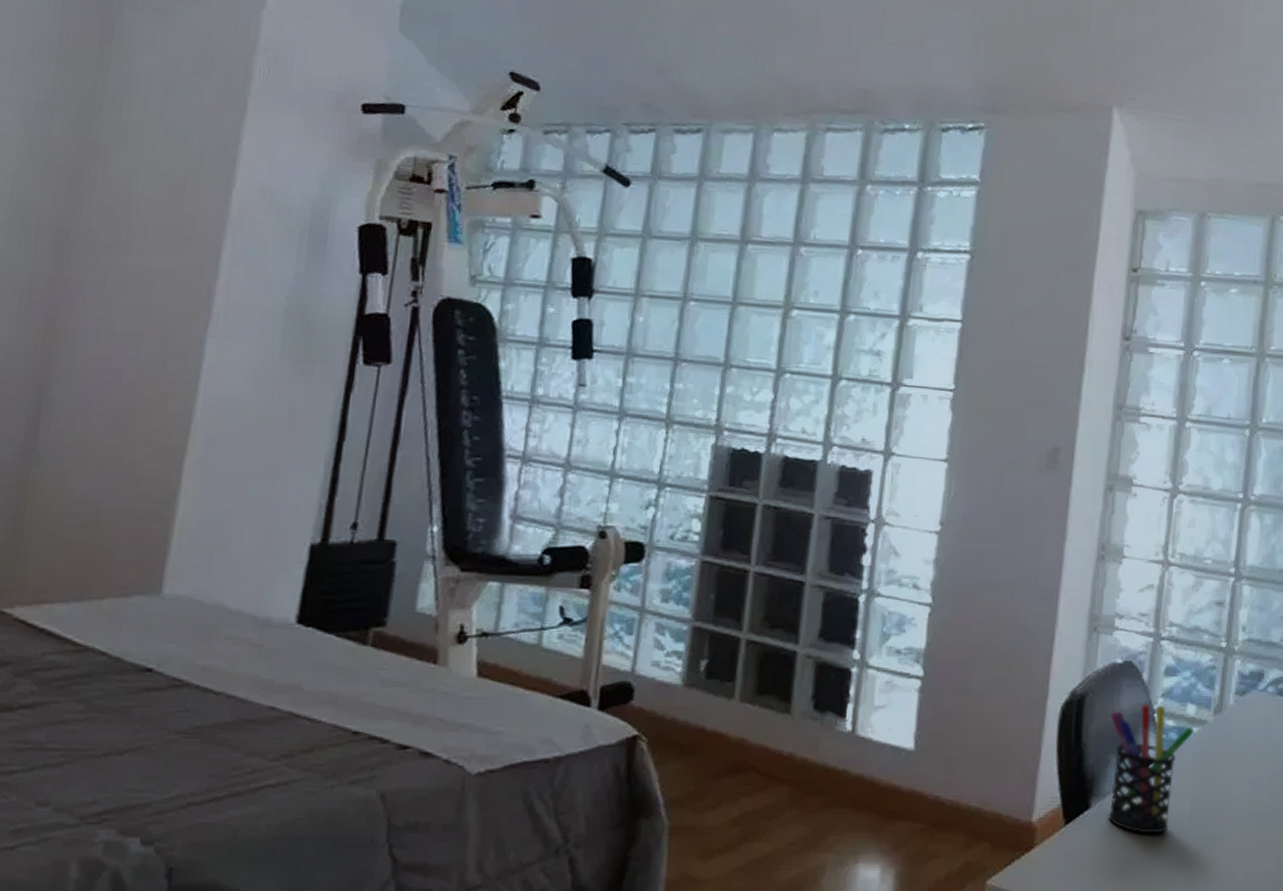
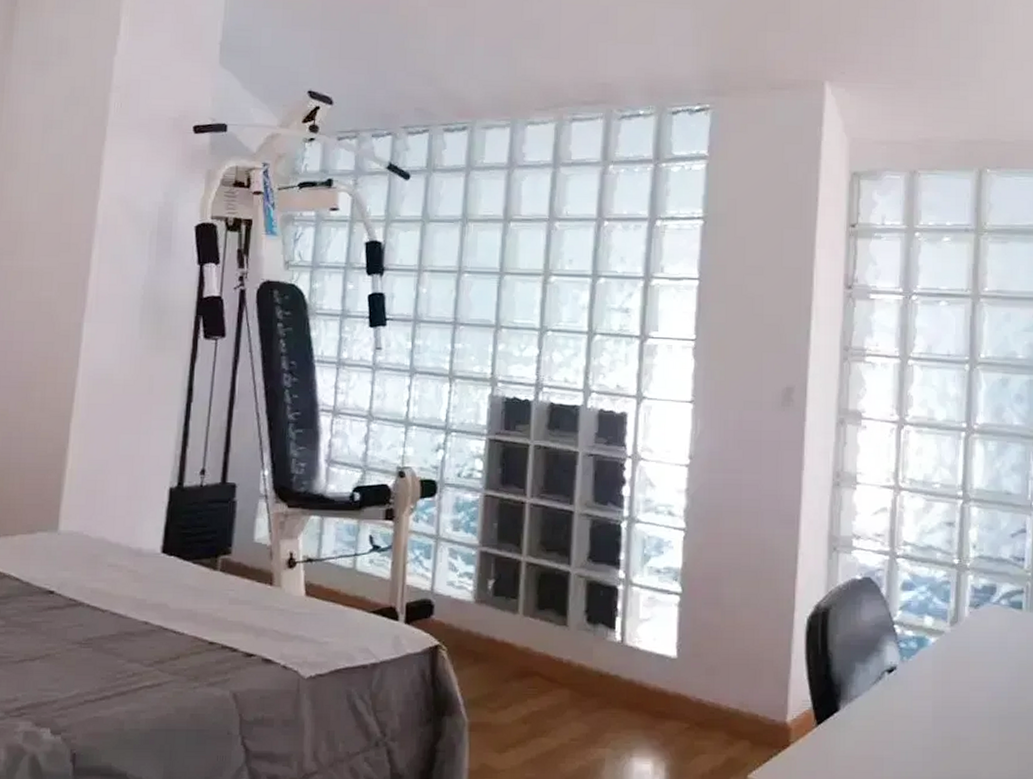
pen holder: present [1108,703,1195,834] -> none [853,615,933,735]

